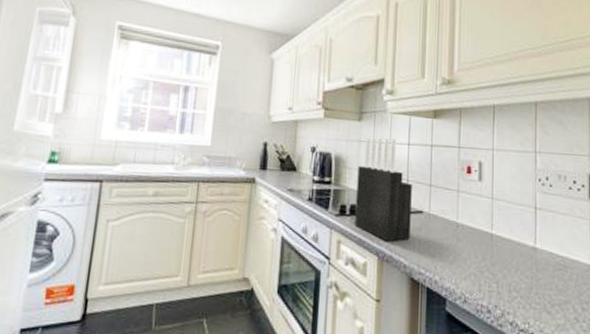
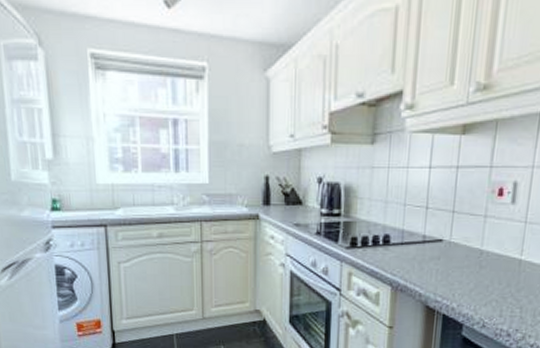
knife block: present [355,137,412,242] -> none [367,162,432,272]

